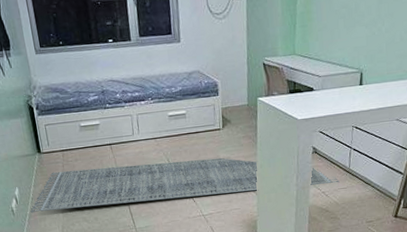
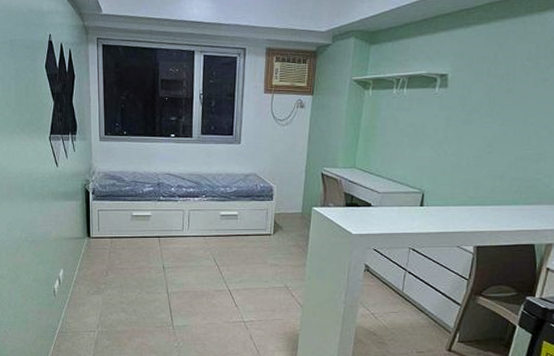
rug: present [30,157,340,214] -> none [72,258,391,306]

